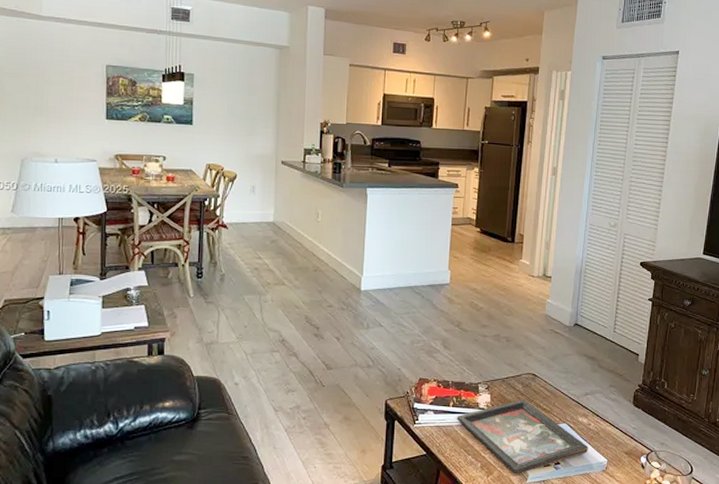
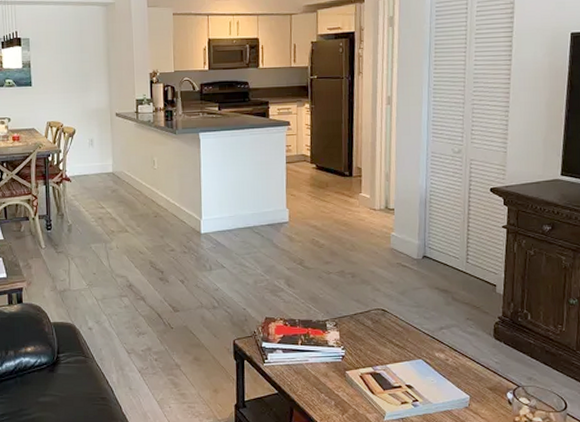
decorative tray: present [456,399,588,474] -> none [306,335,448,412]

